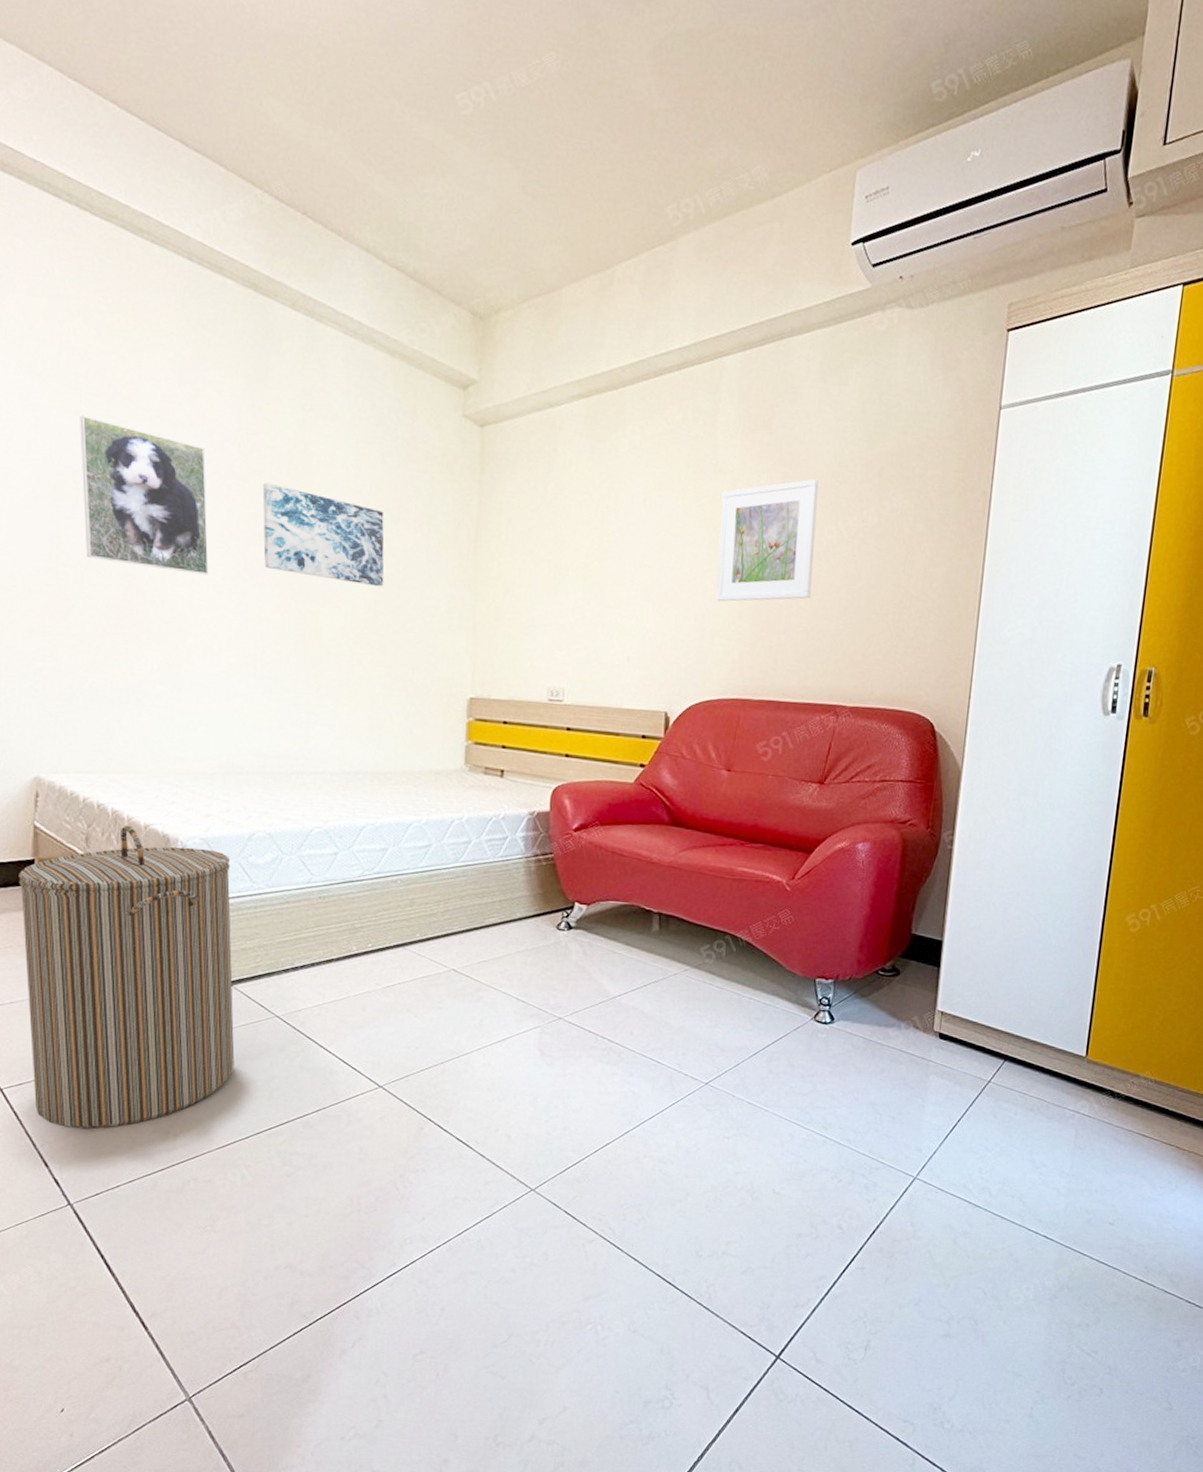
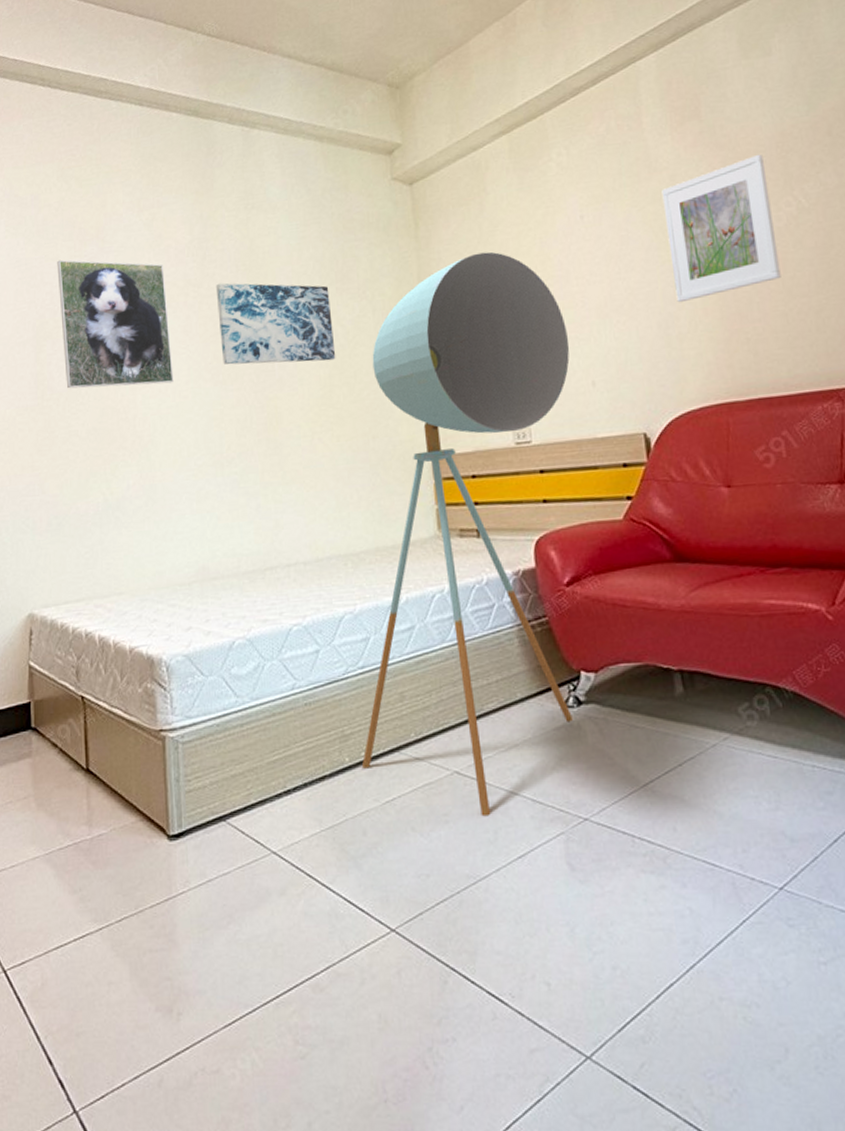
laundry hamper: present [19,825,235,1129] -> none [16,651,234,1012]
floor lamp: none [367,512,613,1008] -> present [361,251,573,817]

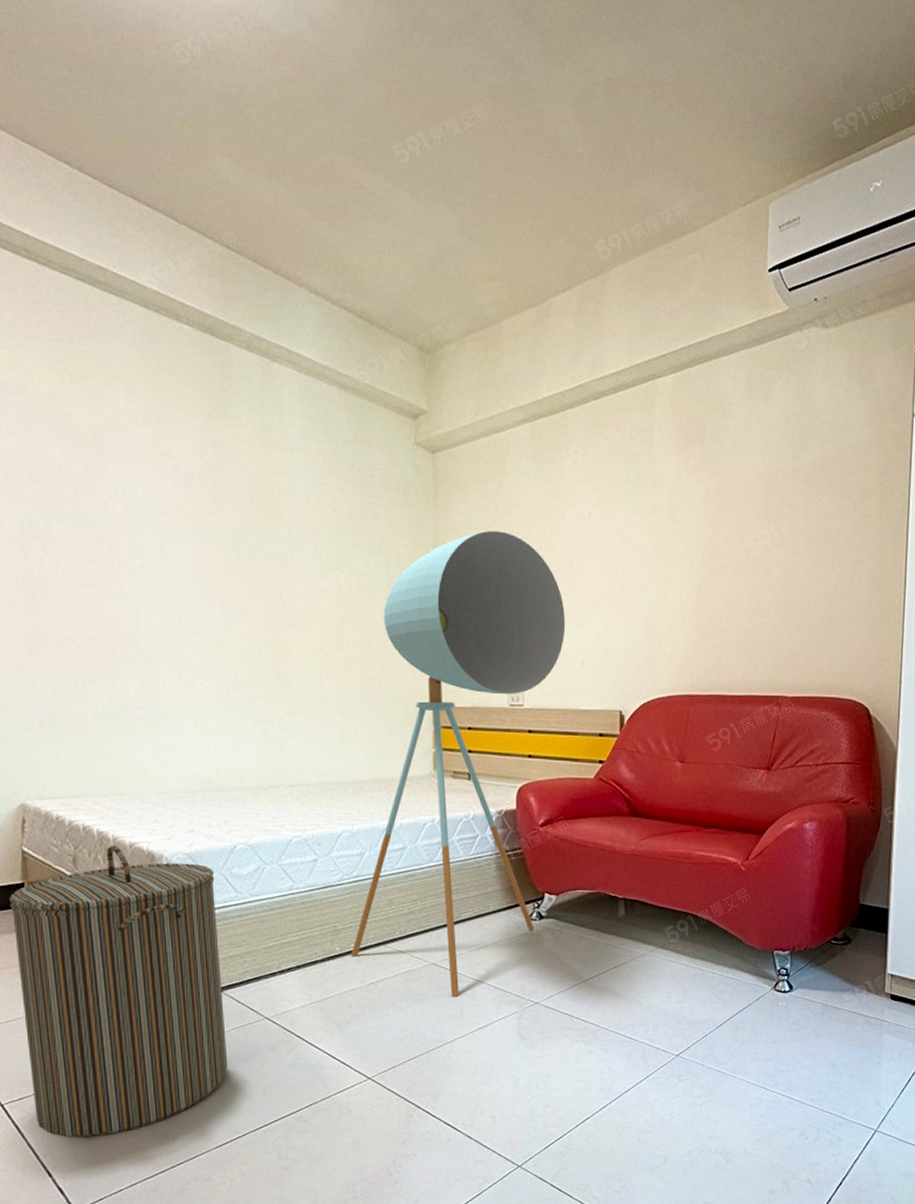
laundry hamper: none [16,651,234,1012] -> present [9,845,228,1137]
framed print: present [57,259,174,389] -> none [48,458,180,604]
wall art: present [215,283,336,365] -> none [227,514,348,608]
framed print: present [661,154,781,303] -> none [661,487,751,606]

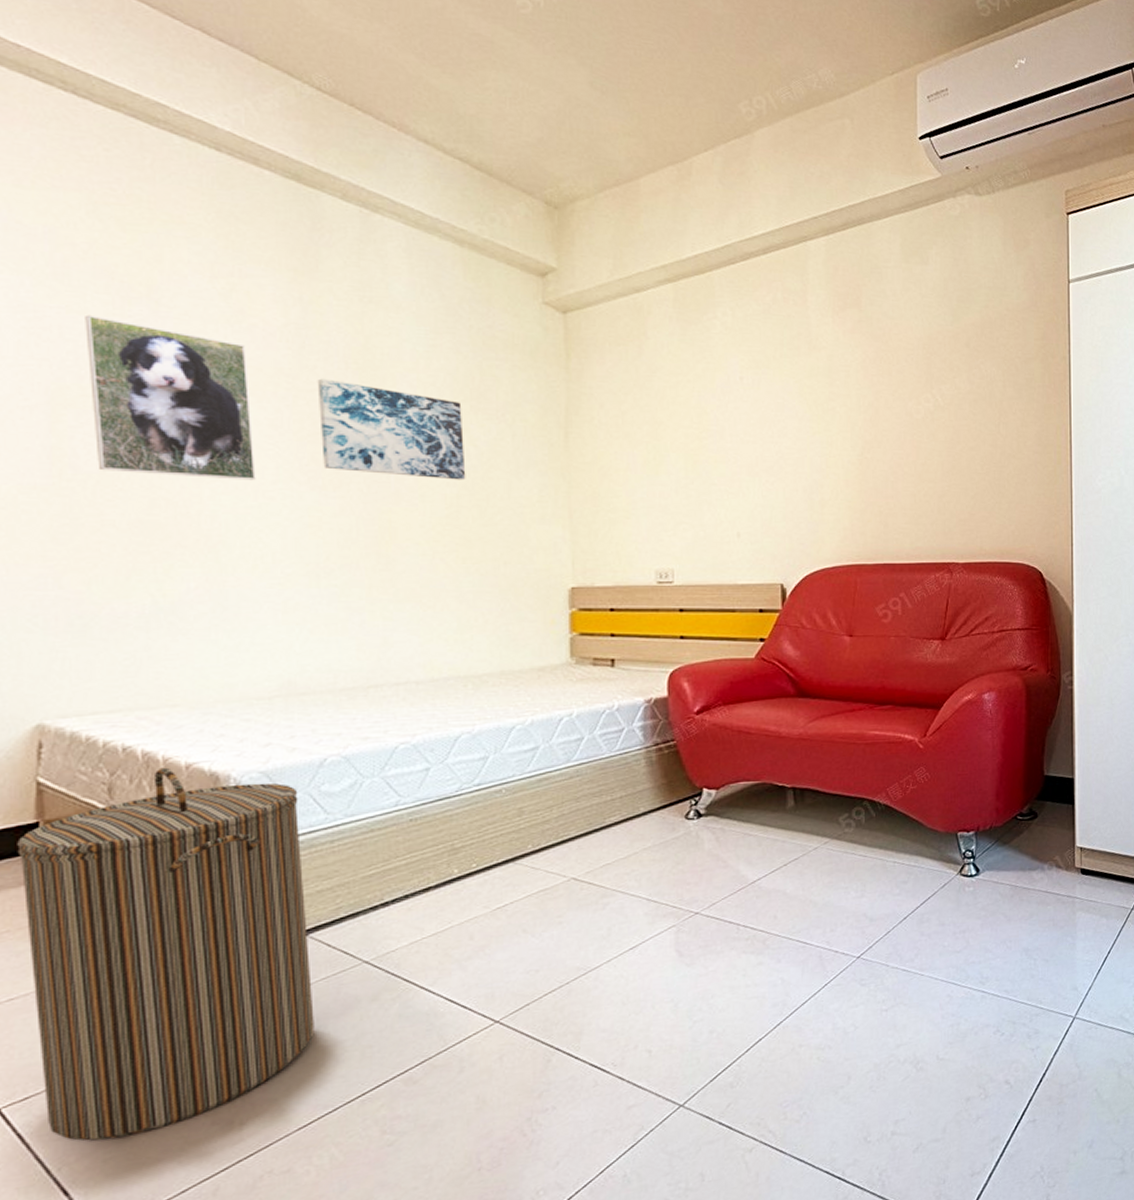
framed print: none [48,458,180,604] -> present [85,314,256,481]
wall art: none [227,514,348,608] -> present [317,378,466,480]
floor lamp: present [350,530,566,998] -> none [472,395,719,916]

